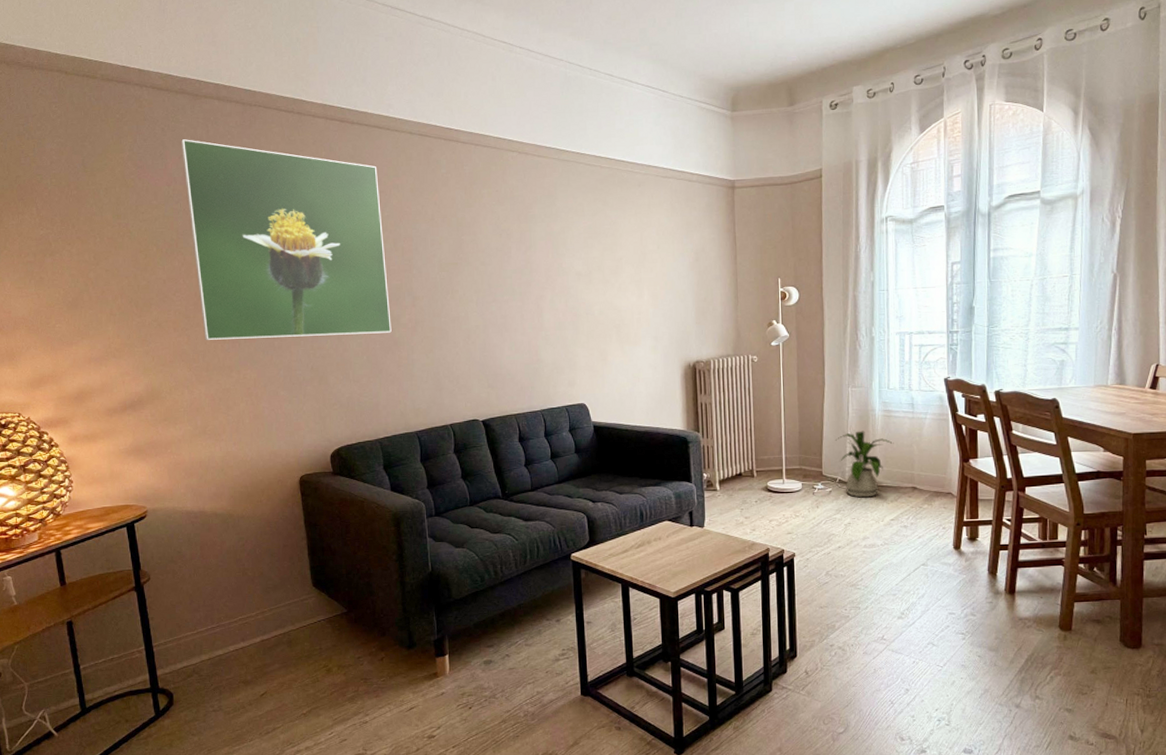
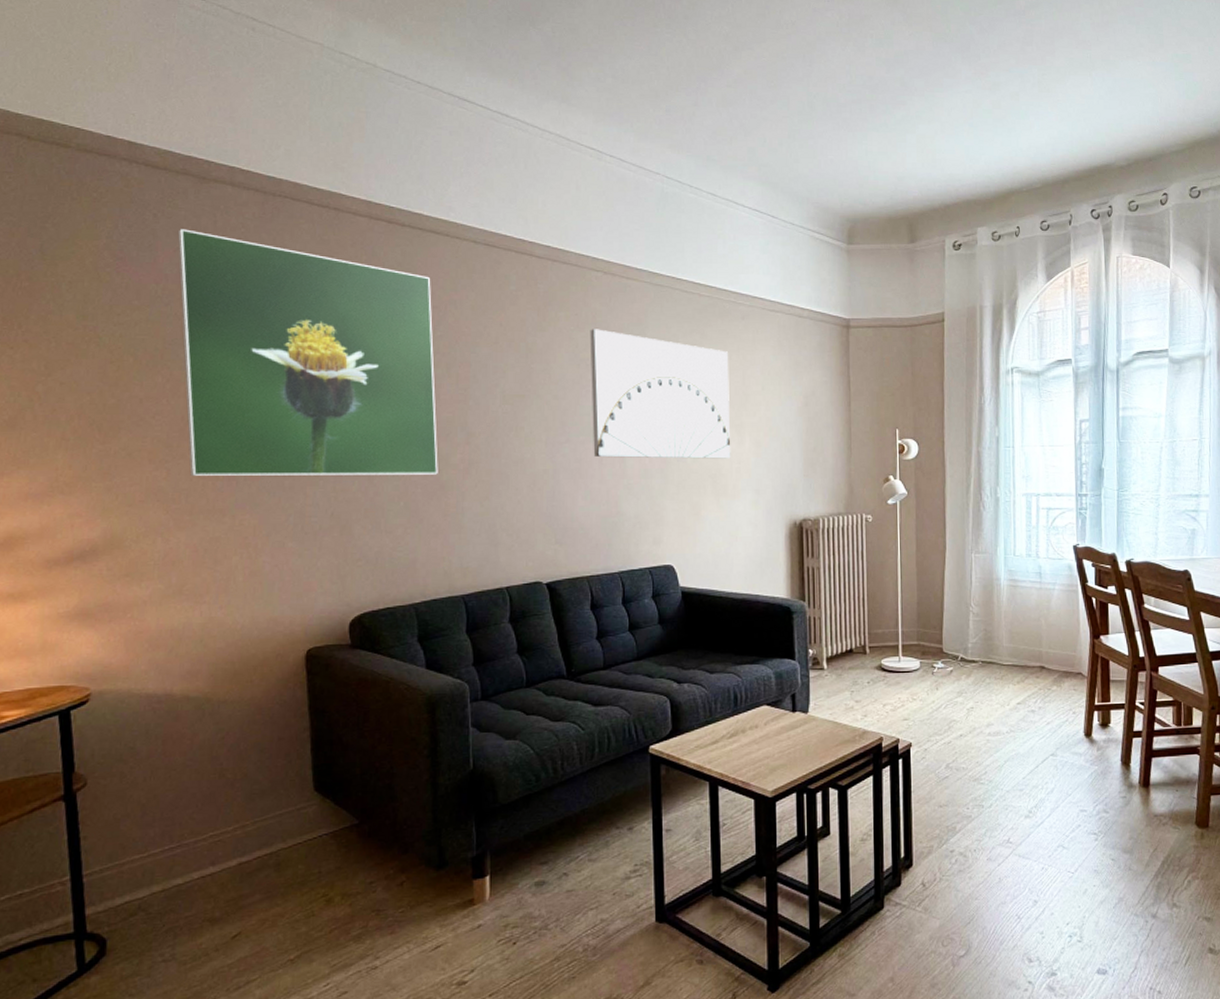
wall art: none [509,202,632,313] -> present [590,329,731,459]
house plant: present [836,431,894,498] -> none [957,602,1021,678]

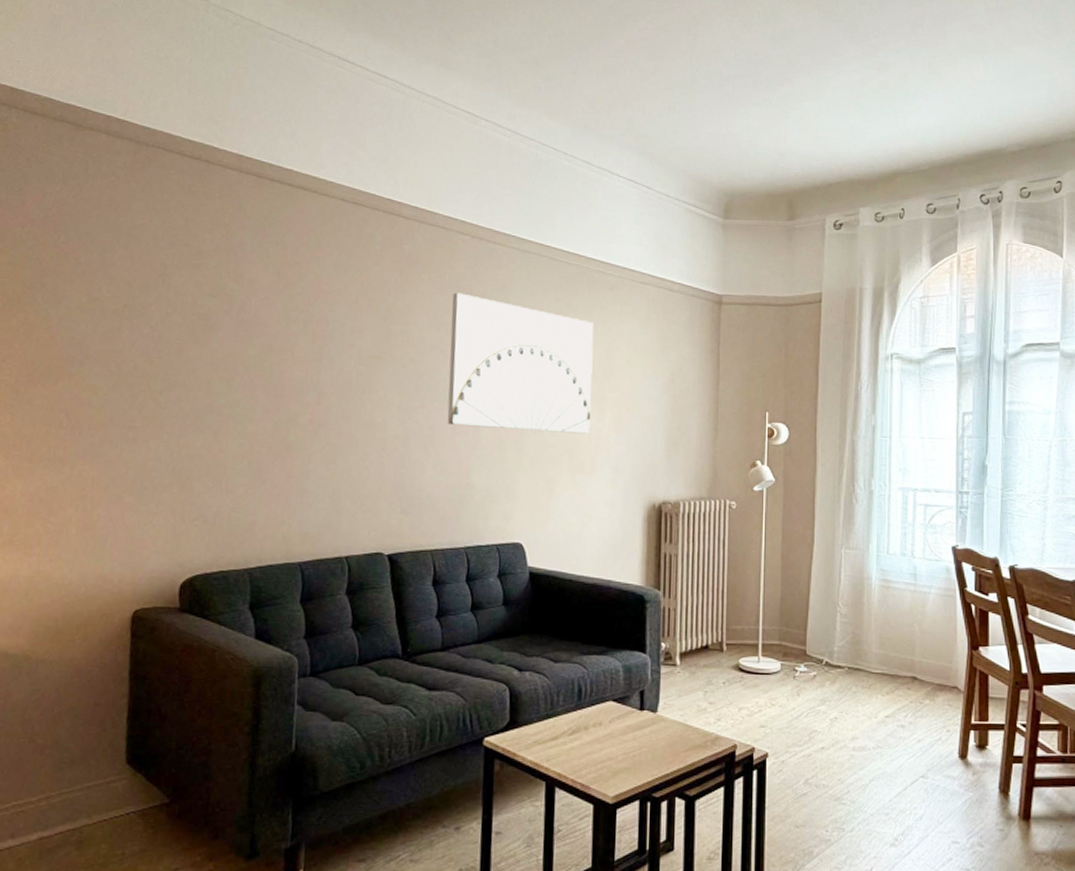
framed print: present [177,229,438,476] -> none [34,174,295,434]

